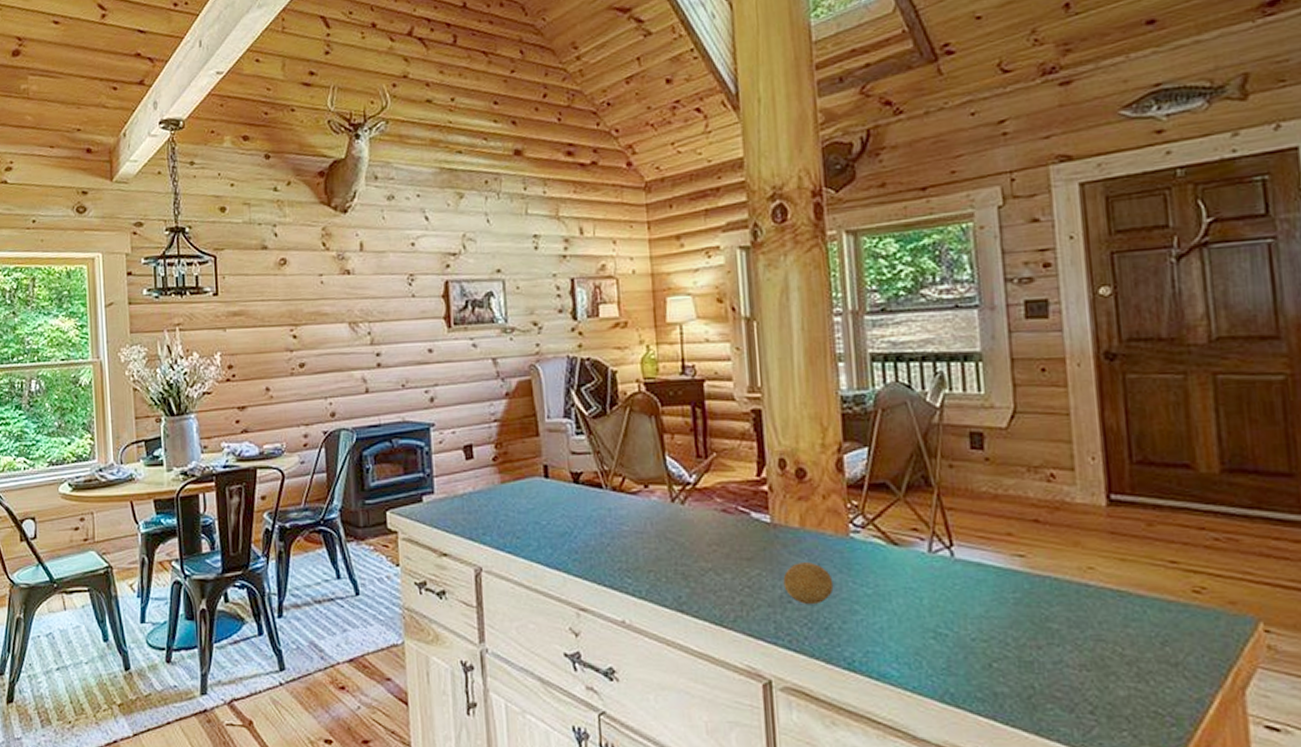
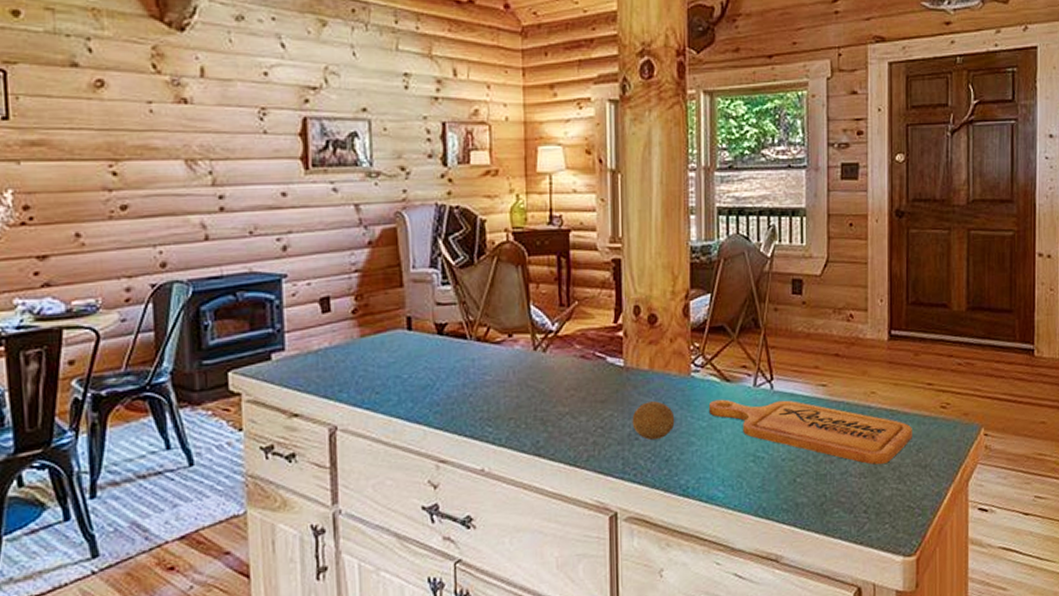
cutting board: none [873,564,1153,657] -> present [708,399,912,465]

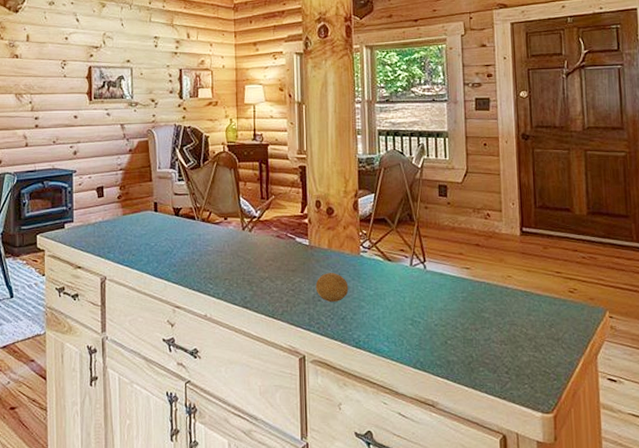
cutting board: present [708,399,912,465] -> none [374,274,545,335]

